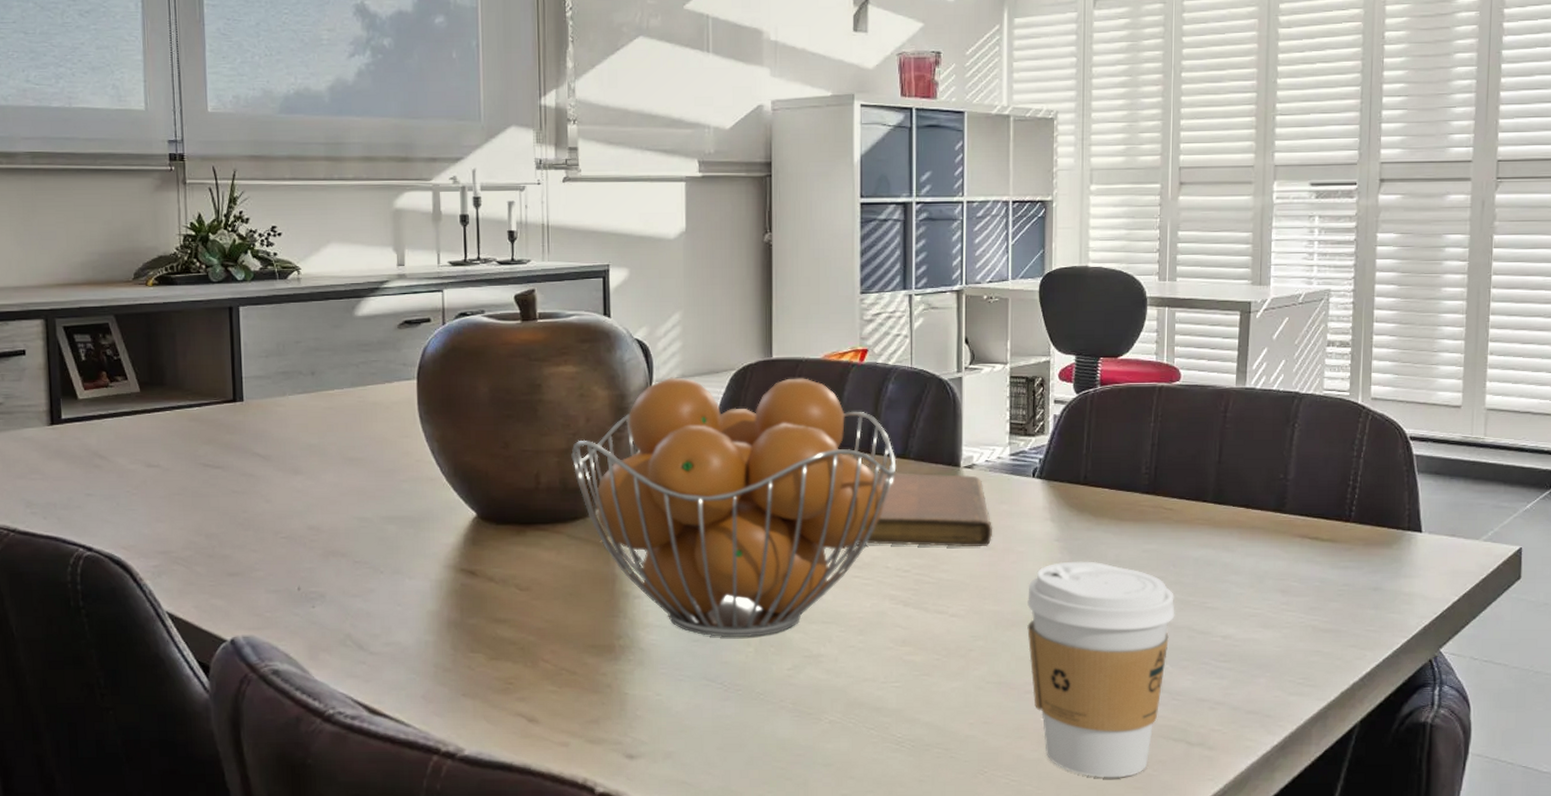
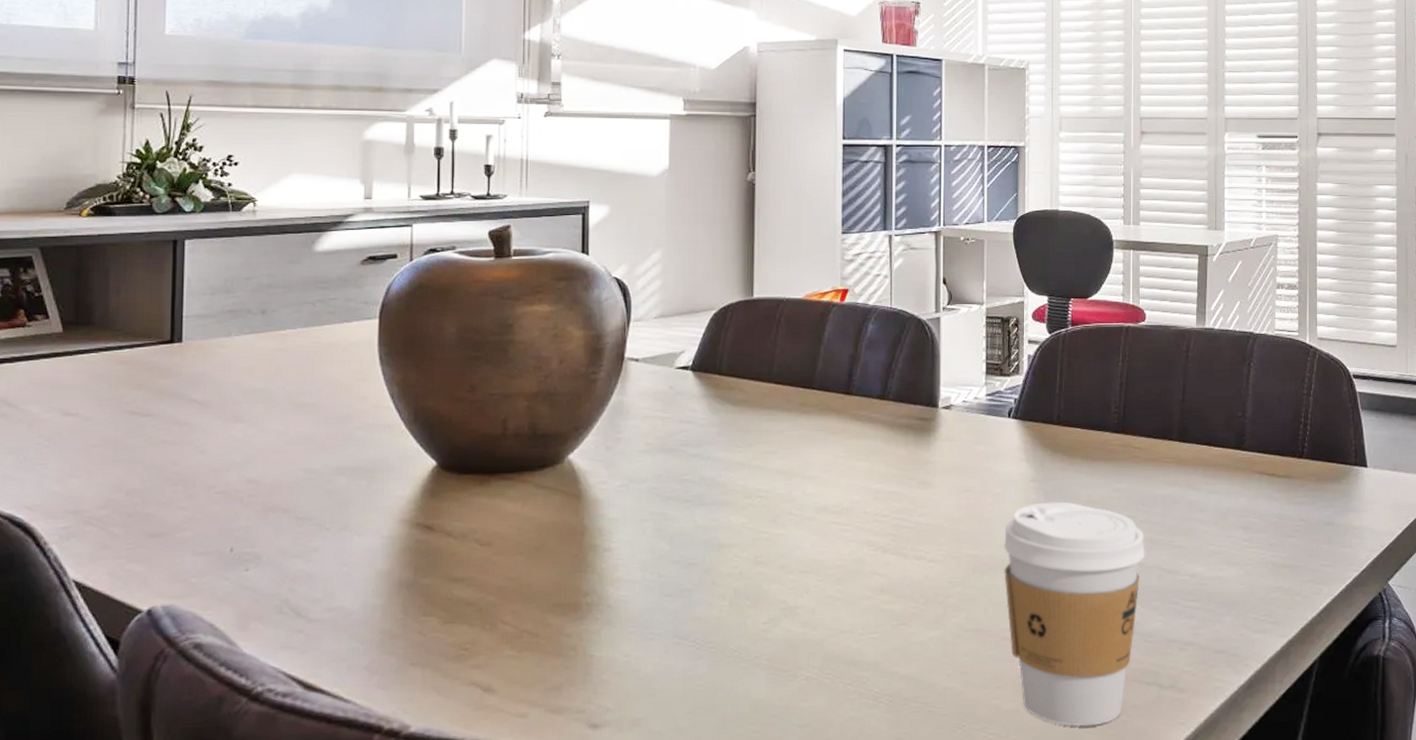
fruit basket: present [571,377,897,638] -> none [542,317,876,591]
notebook: present [857,473,993,547] -> none [836,414,971,489]

